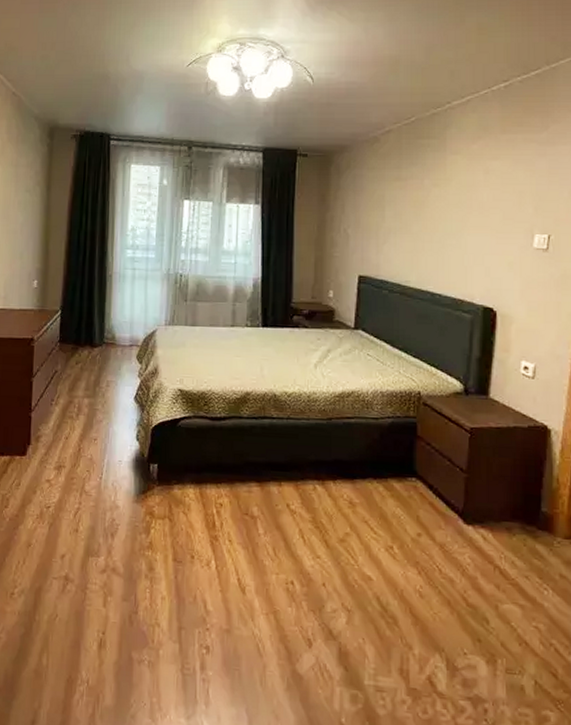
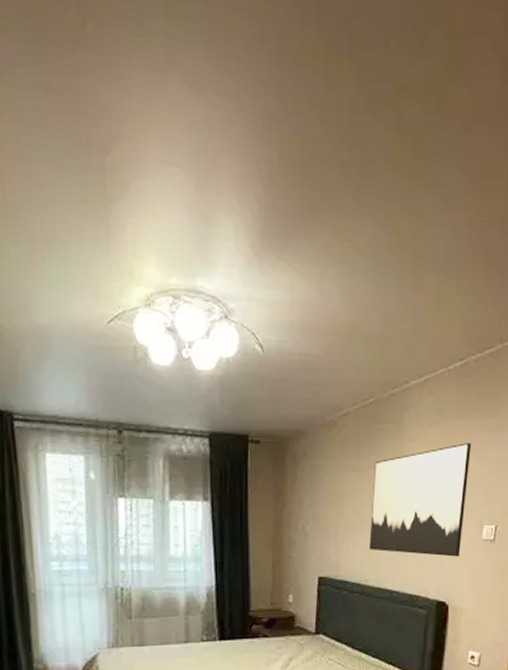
wall art: none [411,156,518,264] -> present [369,443,471,557]

